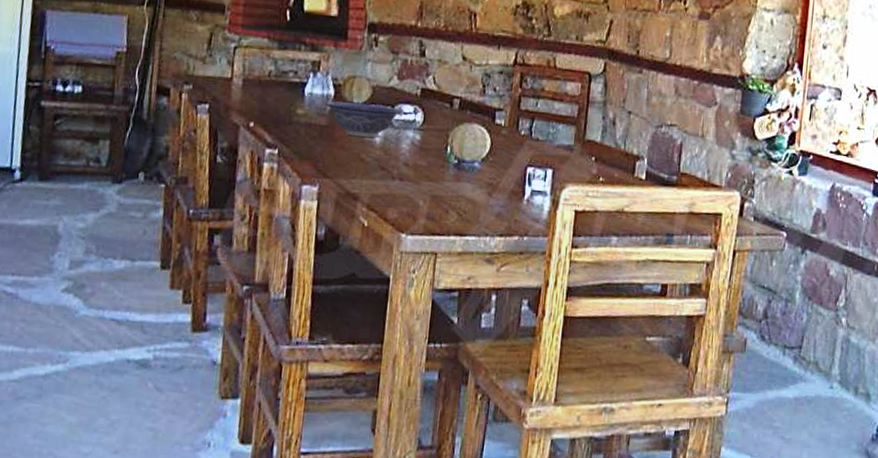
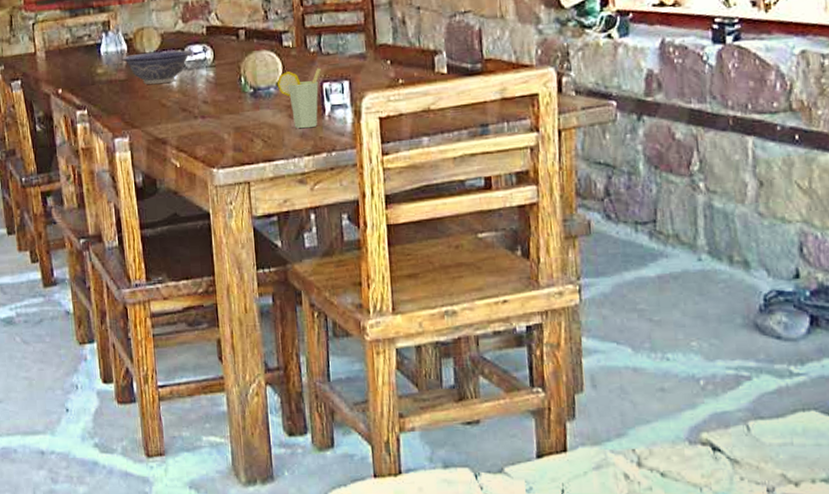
cup: none [482,149,528,210] -> present [277,68,321,129]

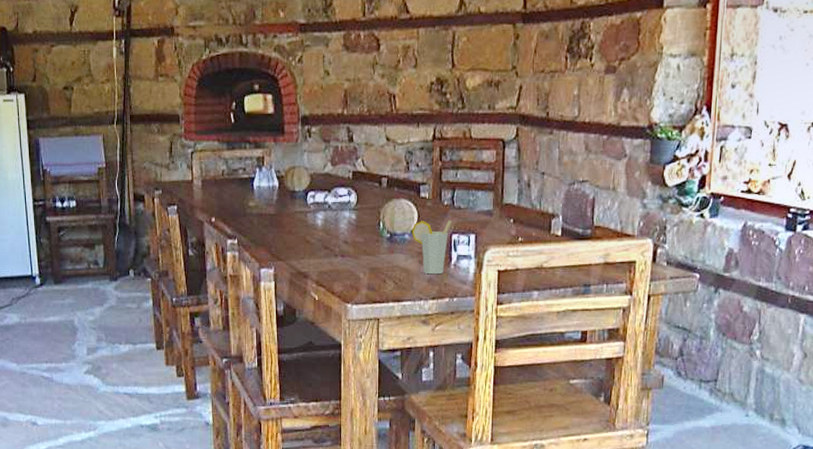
decorative bowl: present [121,50,192,85] -> none [272,190,338,222]

